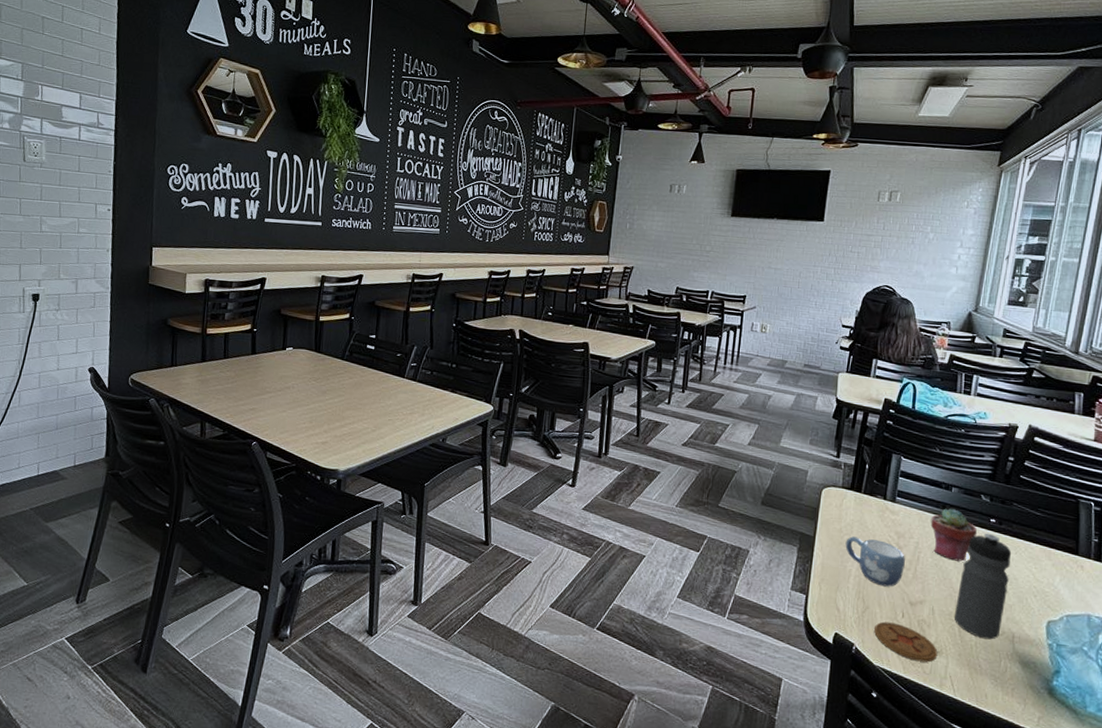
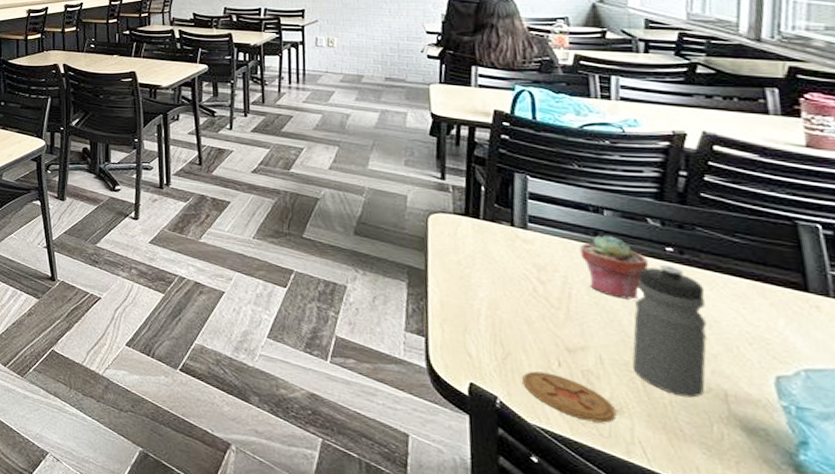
mug: present [845,536,905,587] -> none [467,270,552,330]

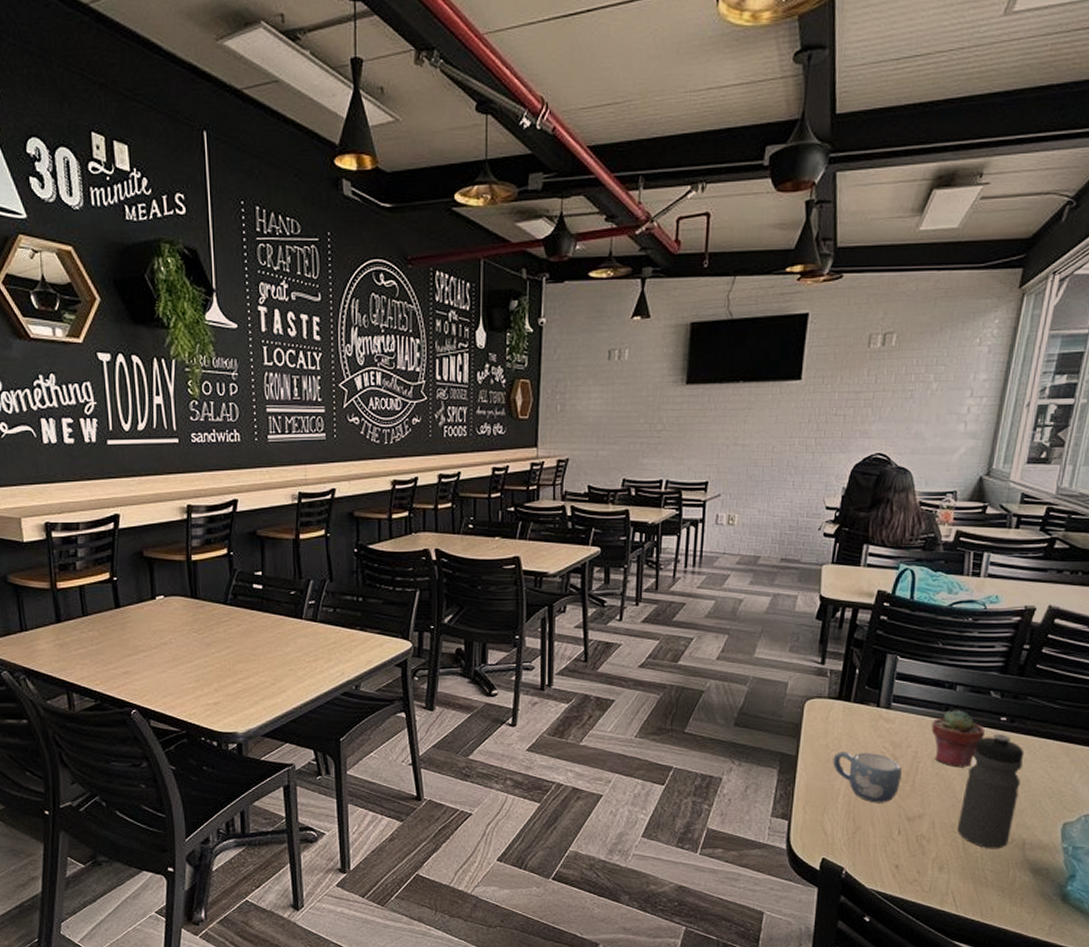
mug: none [467,270,552,330] -> present [832,752,902,803]
coaster: present [522,371,617,423] -> none [867,841,938,880]

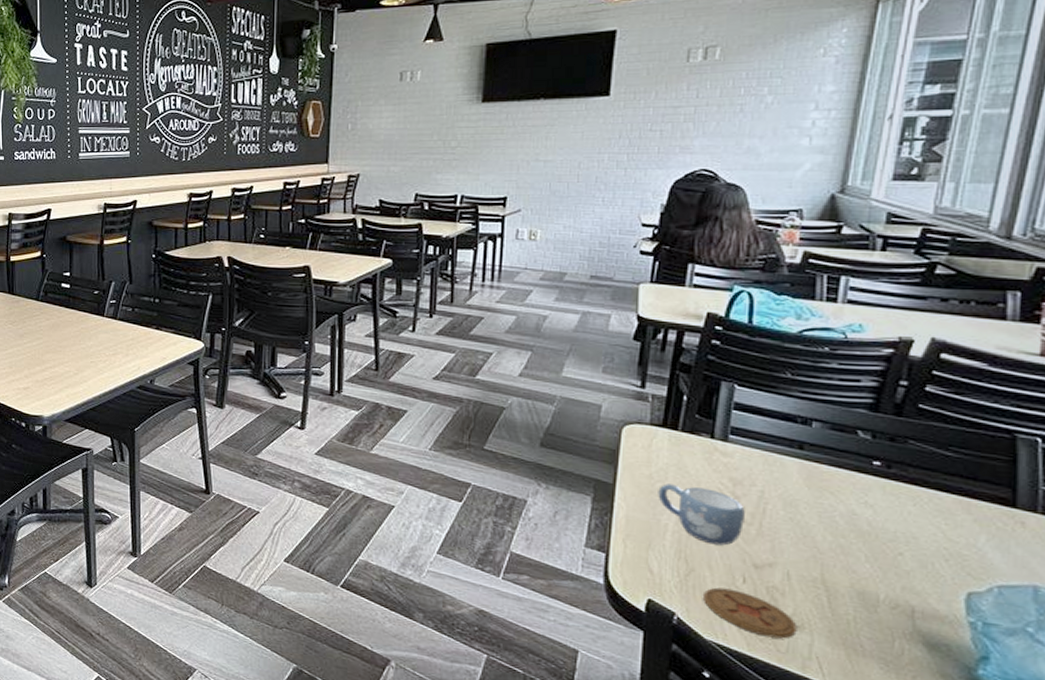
coaster: none [867,841,938,880] -> present [703,587,797,639]
potted succulent: present [931,710,986,768] -> none [781,448,853,516]
water bottle: present [957,733,1025,849] -> none [820,478,908,614]

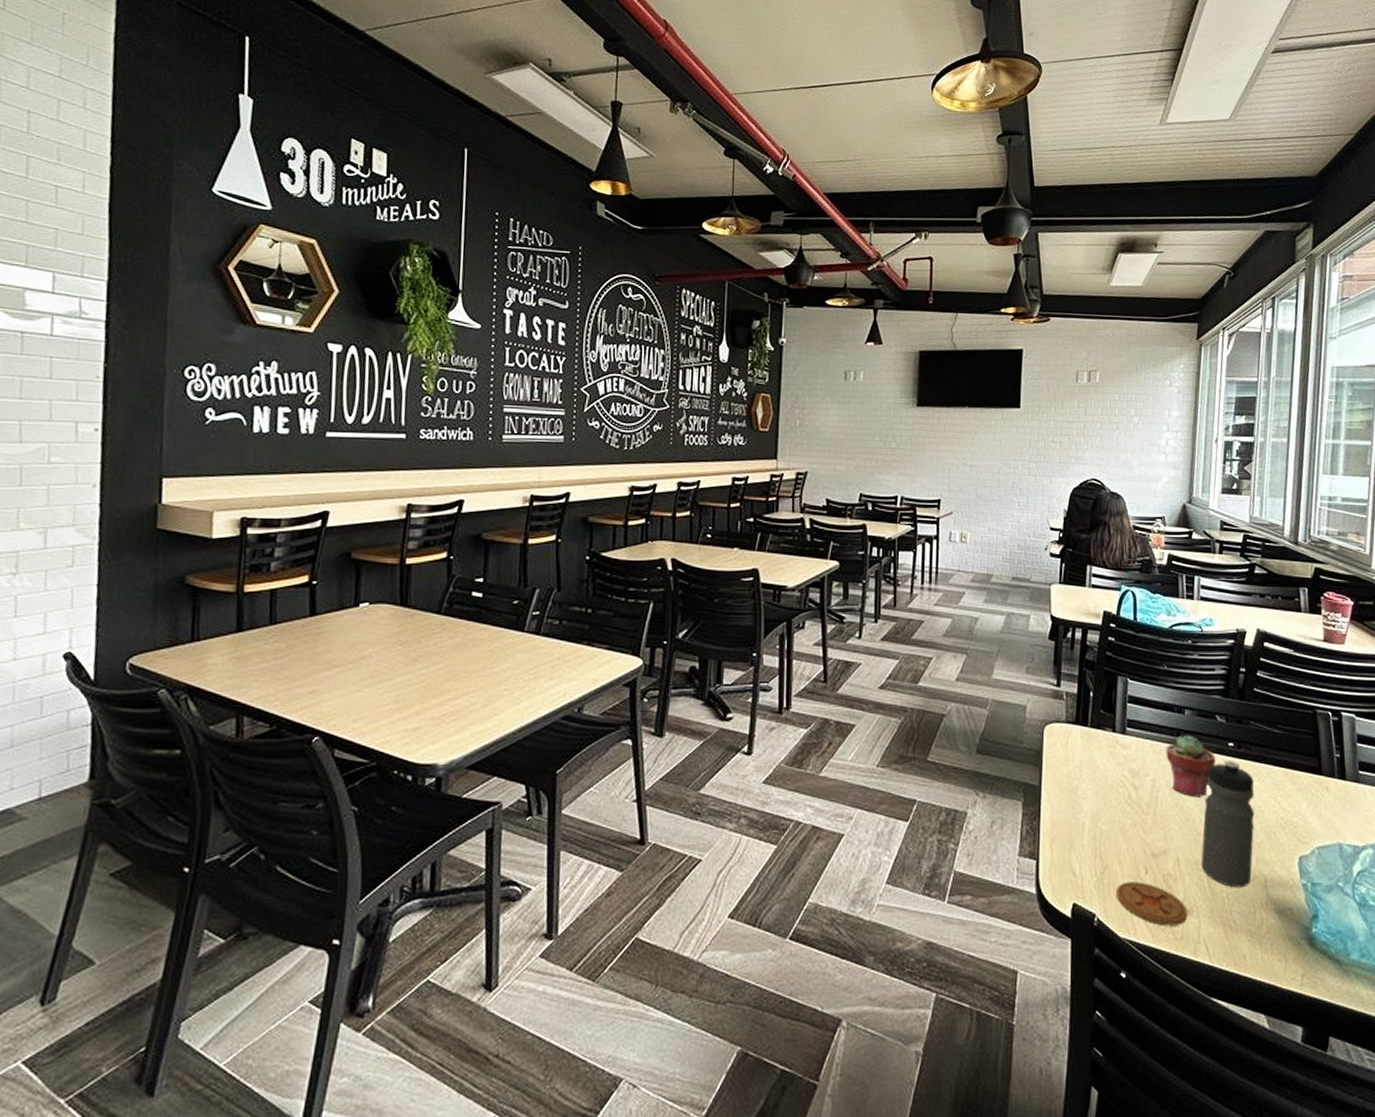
mug: present [658,484,745,546] -> none [1075,781,1143,838]
potted succulent: none [781,448,853,516] -> present [1166,735,1216,797]
water bottle: none [820,478,908,614] -> present [1201,759,1255,888]

